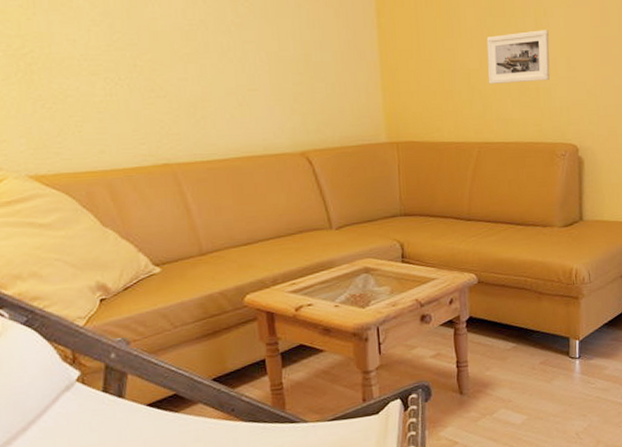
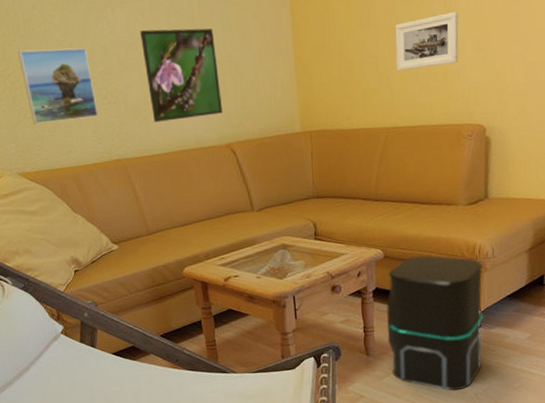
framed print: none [38,27,143,117] -> present [18,48,99,125]
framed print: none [200,18,297,123] -> present [140,28,222,122]
speaker: none [480,280,582,431] -> present [386,255,484,391]

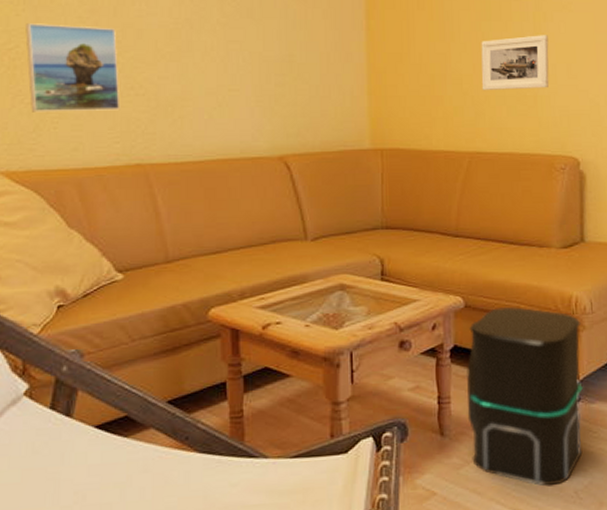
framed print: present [140,28,222,122] -> none [186,17,277,123]

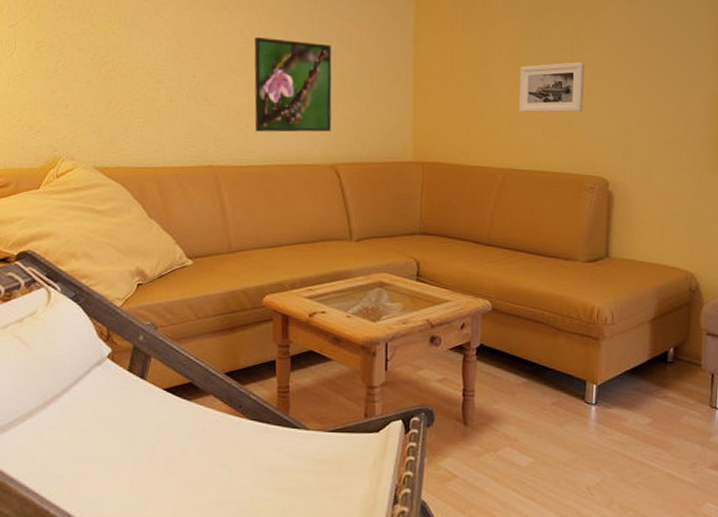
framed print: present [25,23,121,112] -> none [120,40,196,118]
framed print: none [186,17,277,123] -> present [254,37,332,132]
speaker: present [466,306,583,487] -> none [489,312,602,480]

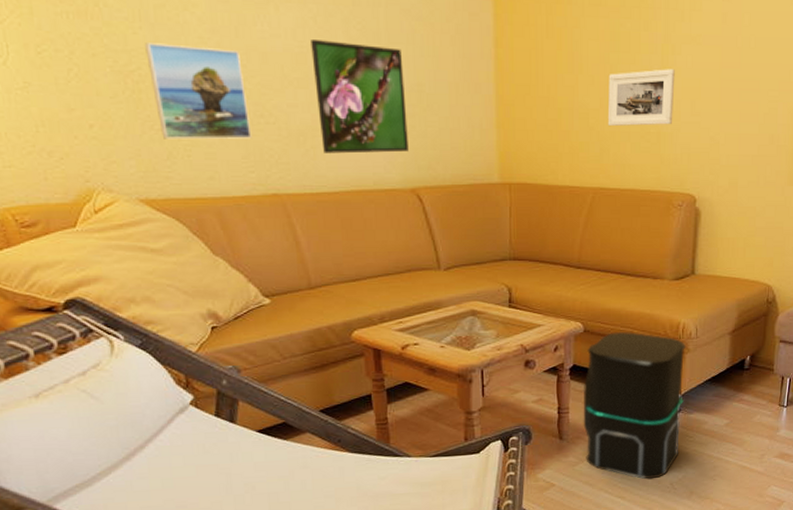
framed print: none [120,40,196,118] -> present [145,43,252,140]
speaker: none [489,312,602,480] -> present [583,331,687,480]

